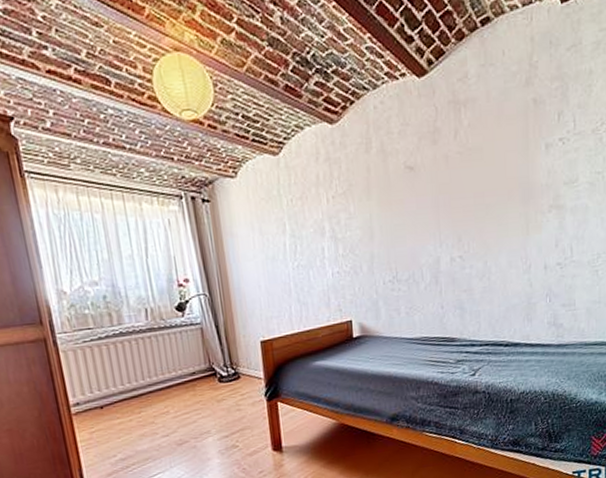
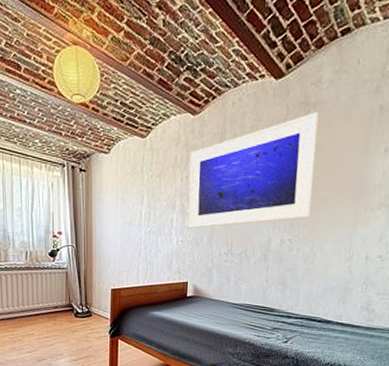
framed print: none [334,111,479,256] -> present [188,112,319,228]

